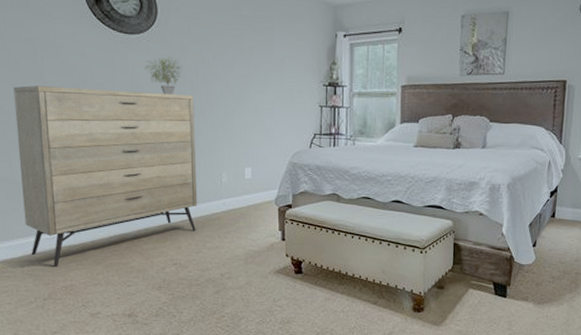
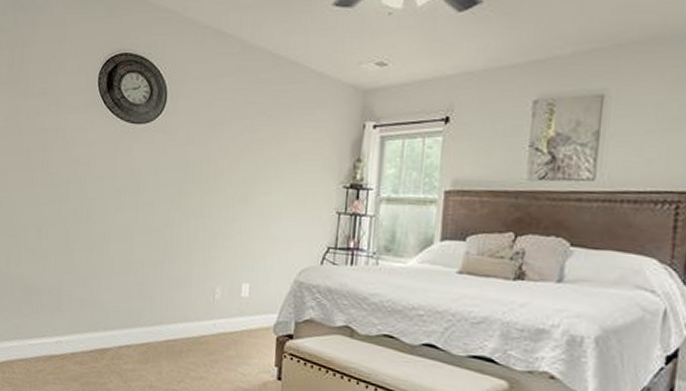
dresser: present [13,86,198,268] -> none [12,177,194,379]
potted plant: present [145,55,181,95] -> none [147,147,185,193]

